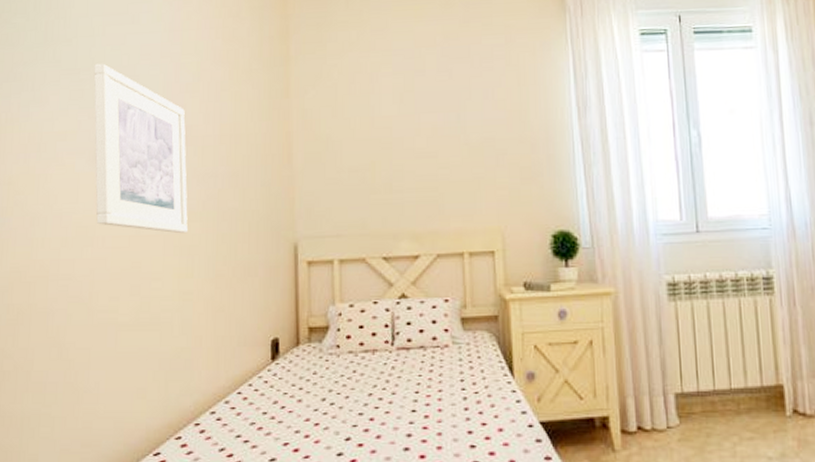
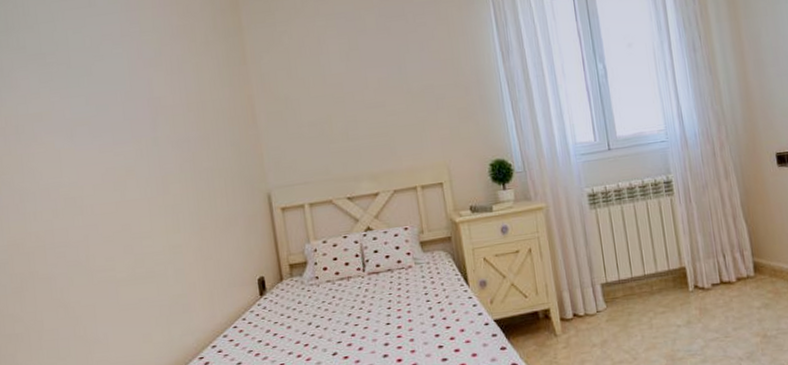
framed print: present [93,63,188,234] -> none [58,46,169,196]

